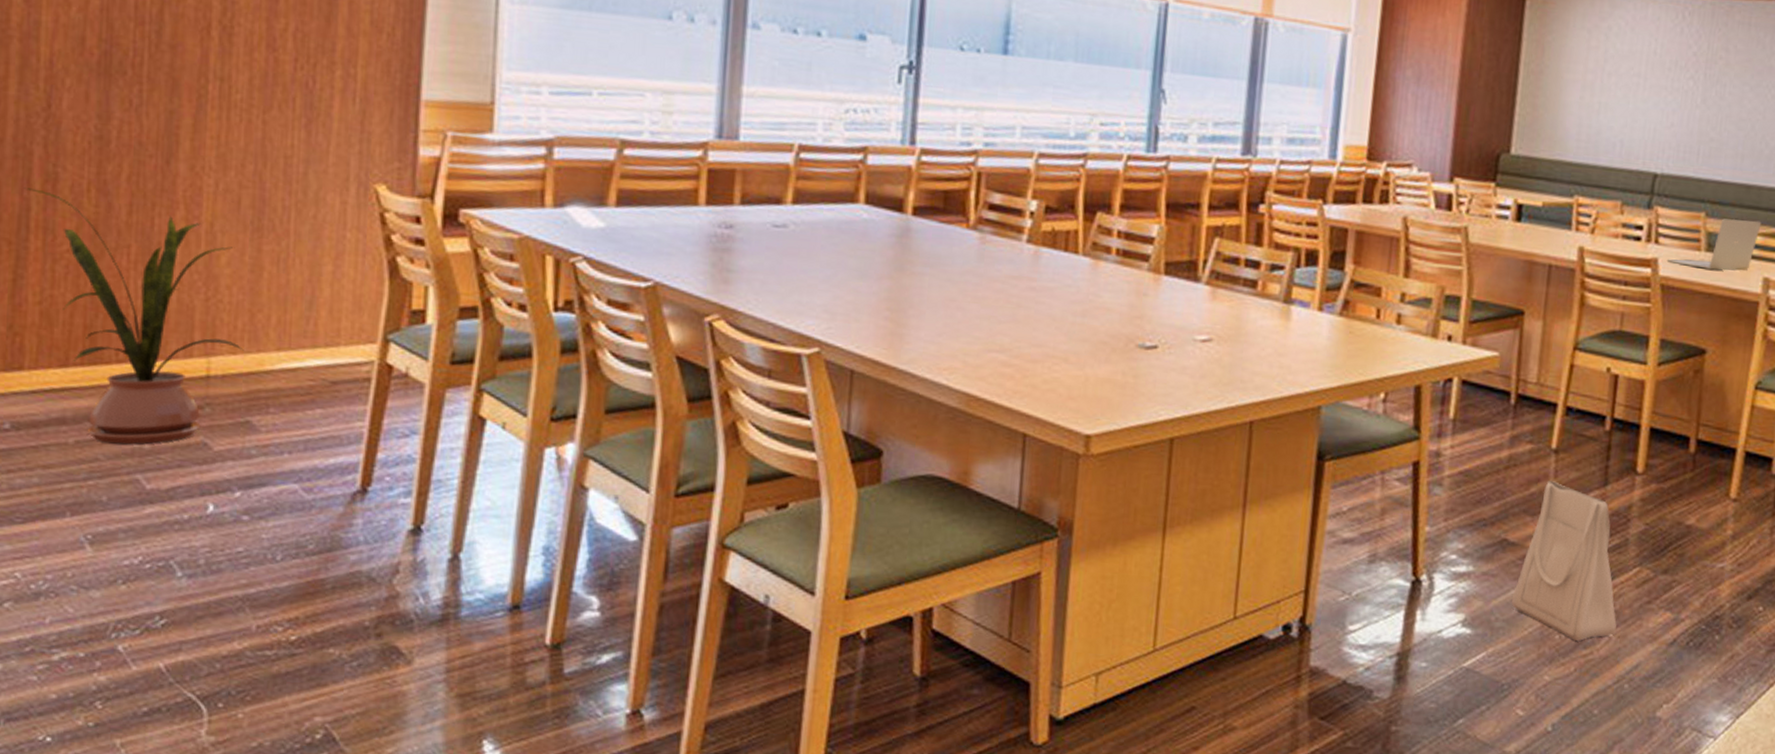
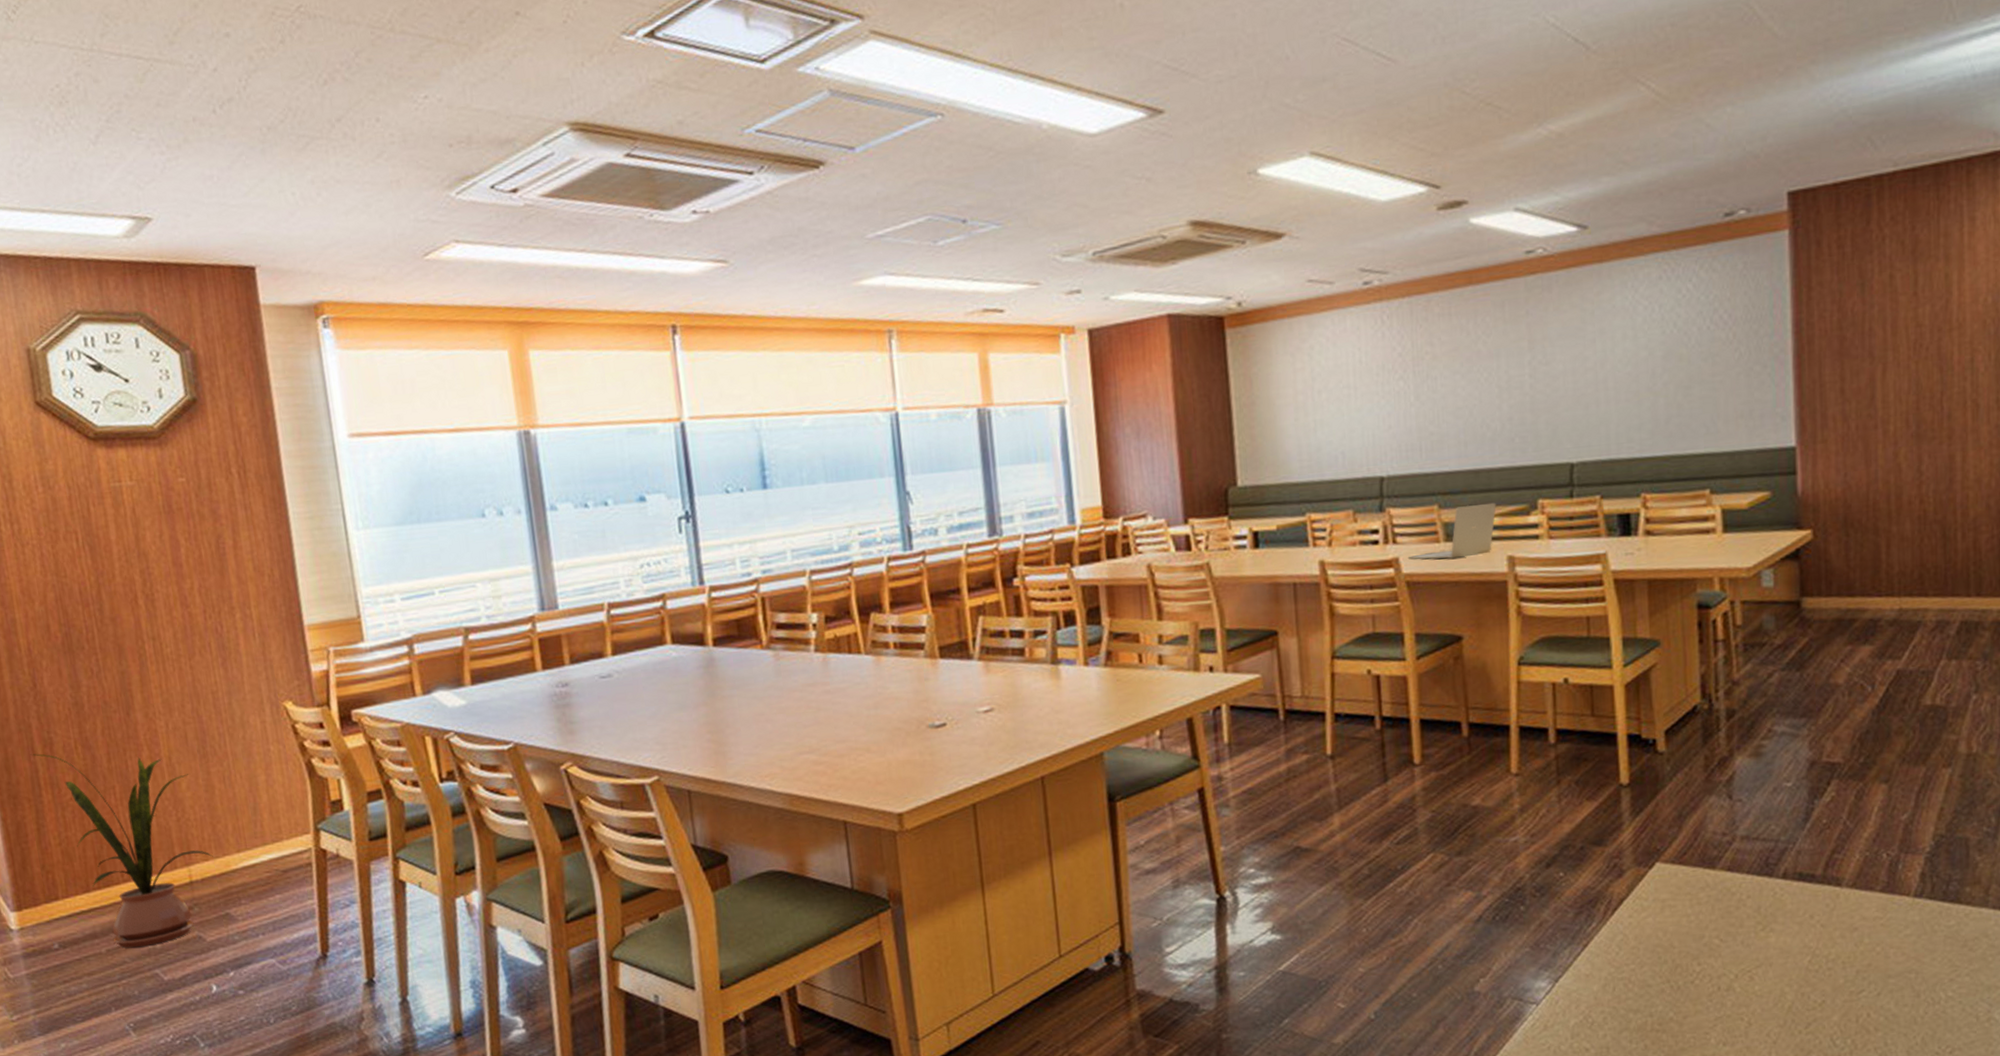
shopping bag: present [1511,481,1617,641] -> none [1314,785,1421,931]

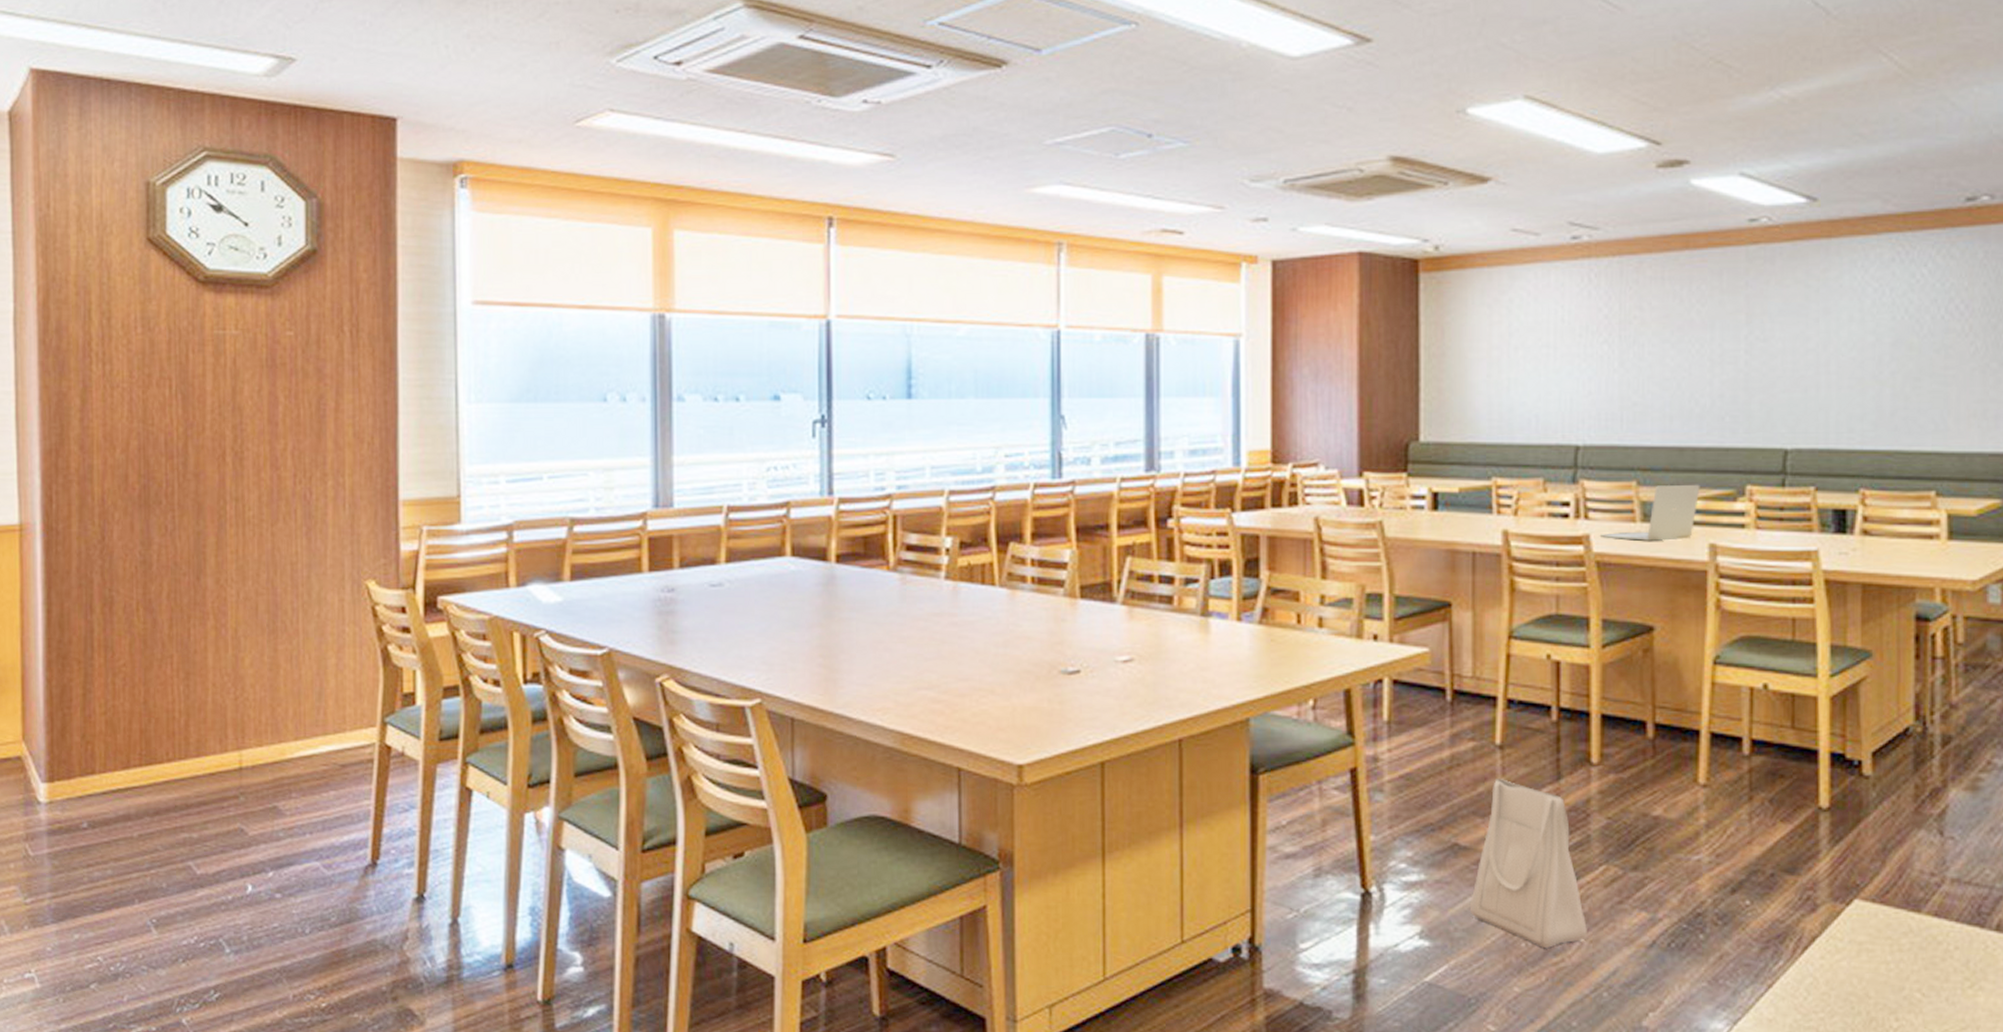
house plant: present [30,754,213,948] -> none [87,612,268,835]
shopping bag: none [1314,785,1421,931] -> present [1469,779,1587,948]

